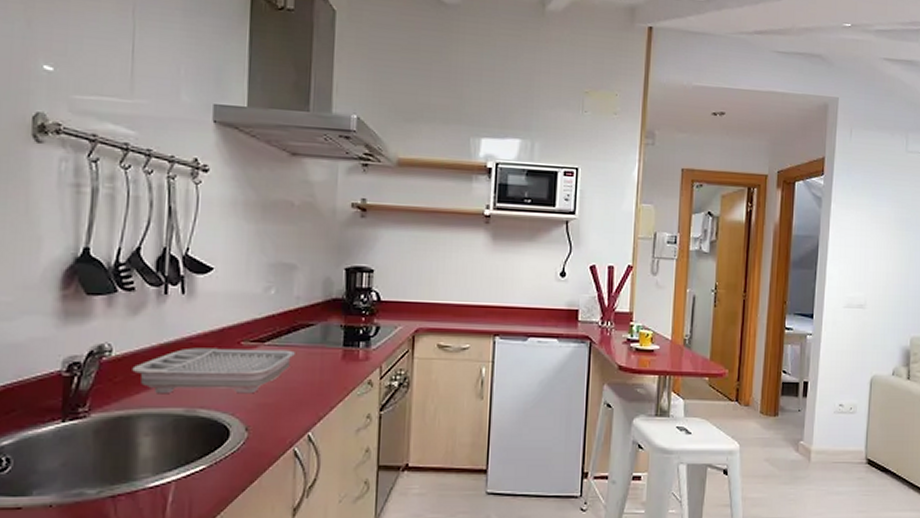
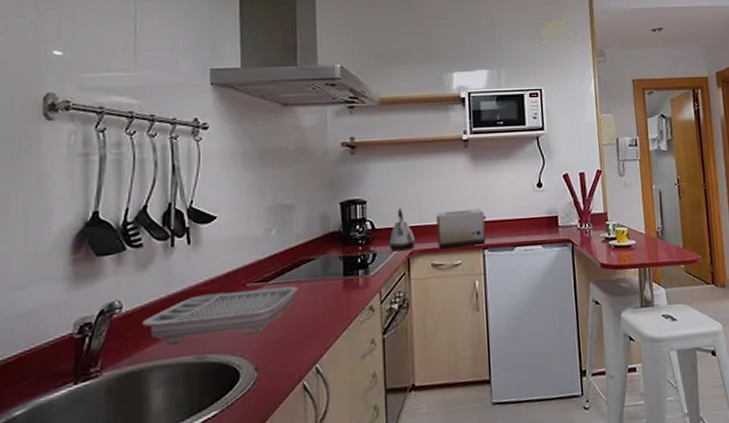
kettle: none [394,281,424,327] -> present [389,207,416,252]
toaster: none [446,290,502,331] -> present [436,209,487,249]

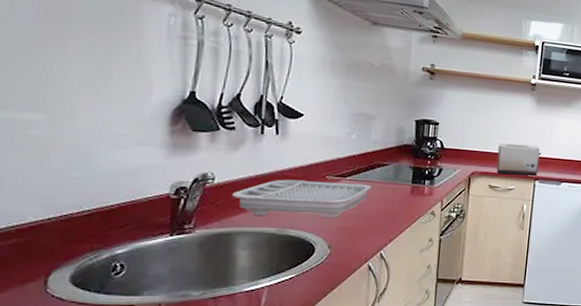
kettle: present [389,207,416,252] -> none [454,133,478,171]

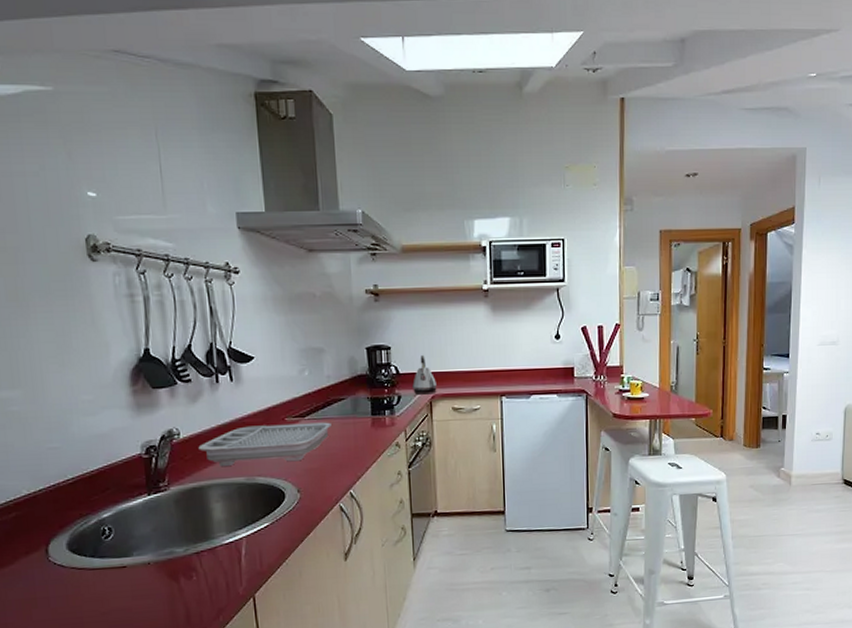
kettle: none [454,133,478,171] -> present [412,354,438,395]
toaster: present [496,142,542,177] -> none [456,358,505,394]

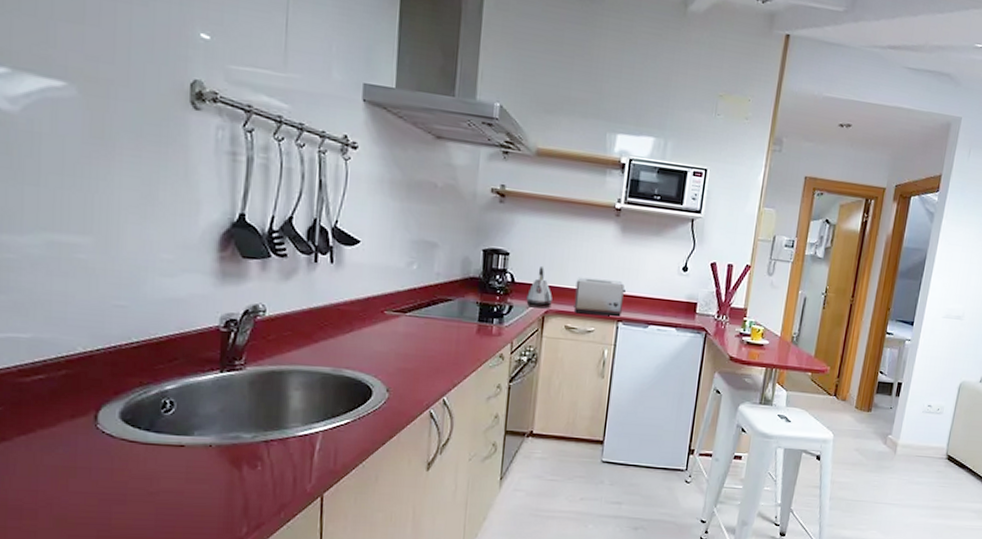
dish rack: present [198,422,331,466] -> none [284,313,434,359]
toaster: none [456,358,505,394] -> present [574,277,627,317]

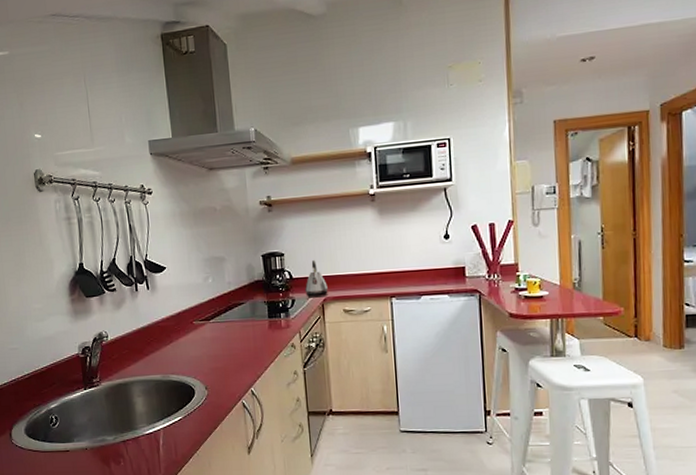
toaster: present [574,277,627,317] -> none [346,260,394,297]

